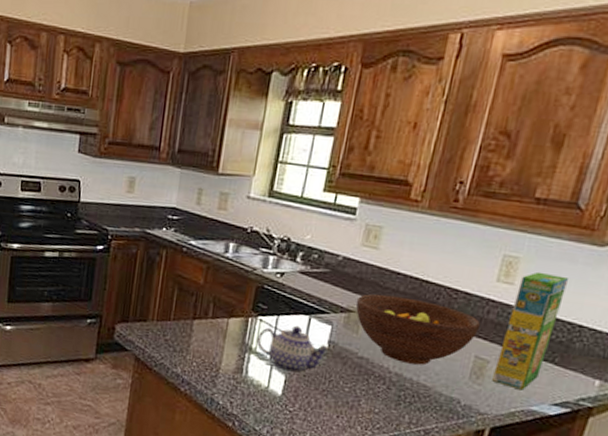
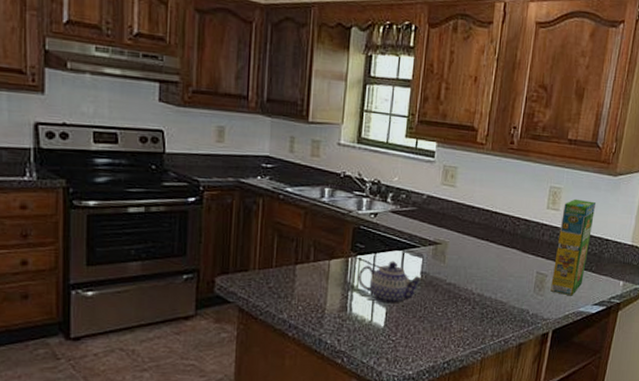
fruit bowl: present [355,294,480,365] -> none [441,226,538,285]

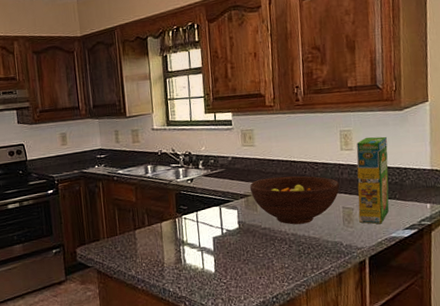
teapot: present [357,261,422,304] -> none [185,216,240,252]
fruit bowl: none [441,226,538,285] -> present [249,176,340,225]

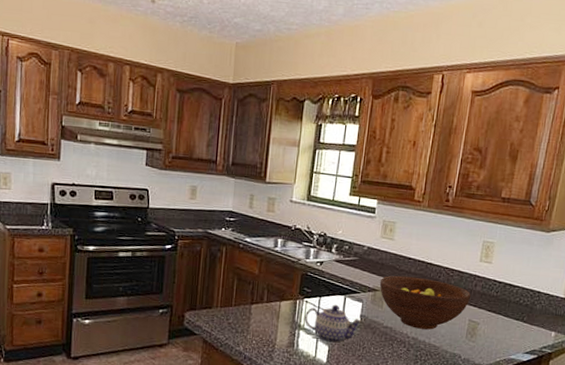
teapot: none [185,216,240,252] -> present [304,304,362,343]
cereal box: present [356,136,390,225] -> none [482,253,528,344]

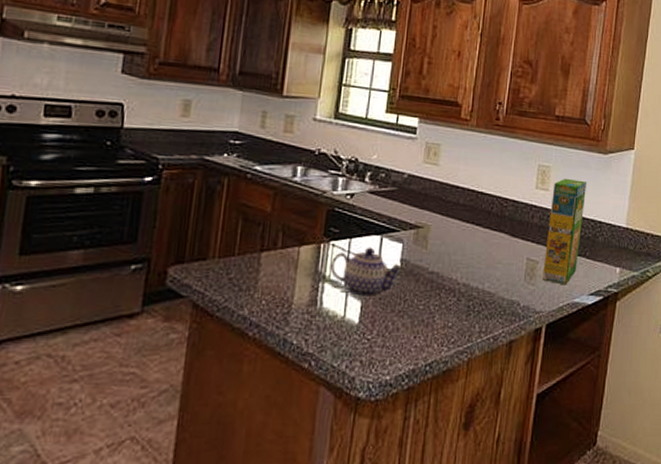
fruit bowl: present [379,275,471,330] -> none [423,208,527,273]
cereal box: none [482,253,528,344] -> present [542,178,586,285]

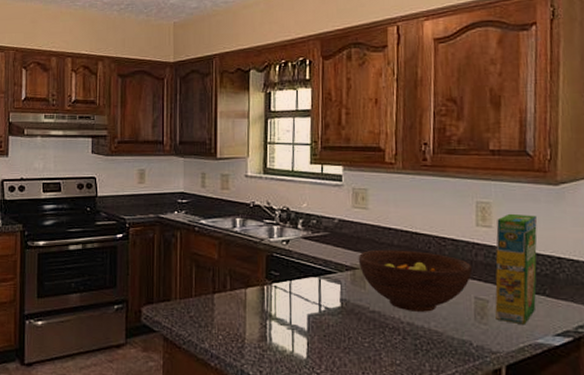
teapot: present [330,247,402,296] -> none [275,288,343,334]
fruit bowl: none [423,208,527,273] -> present [358,249,472,312]

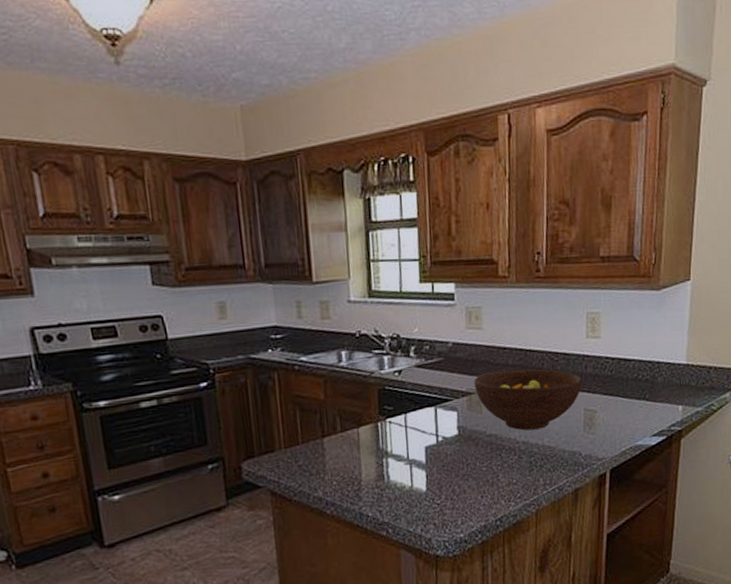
cereal box: present [495,213,537,325] -> none [602,322,641,430]

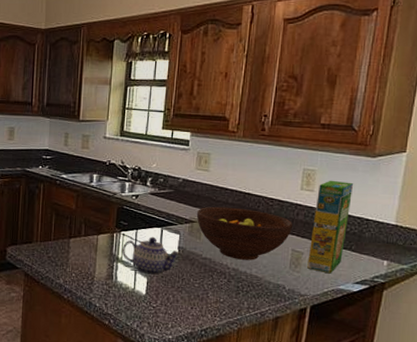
teapot: none [390,419,460,466] -> present [122,236,180,275]
cereal box: none [602,322,641,430] -> present [307,180,353,274]

